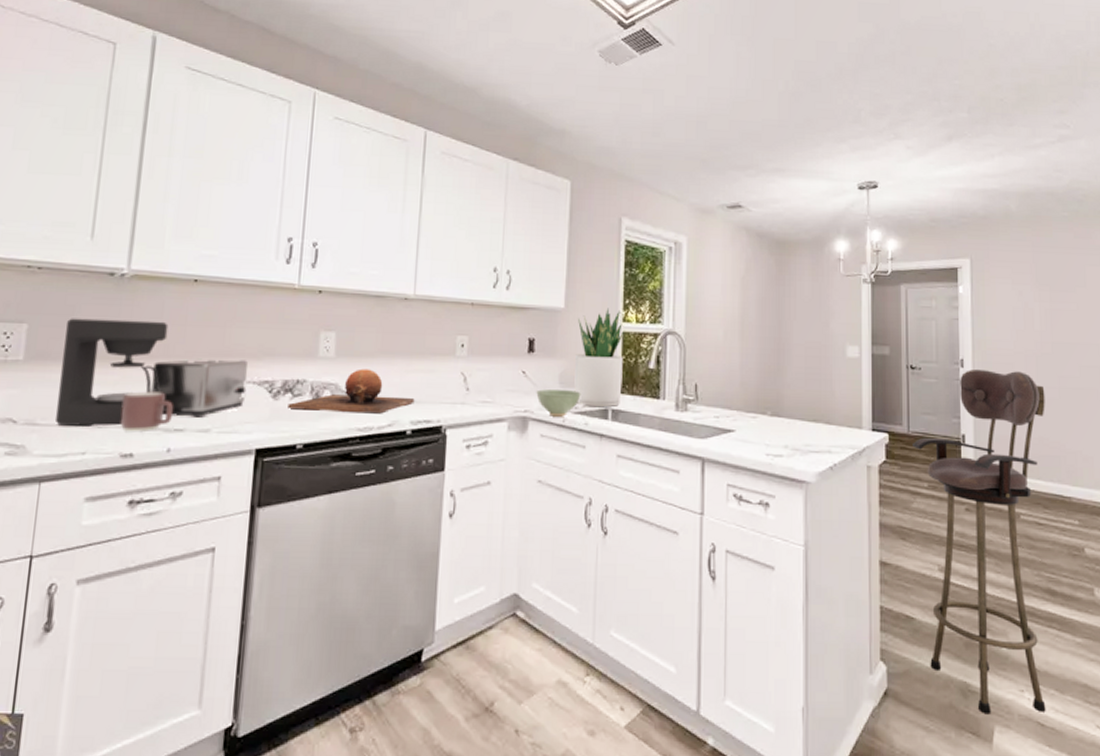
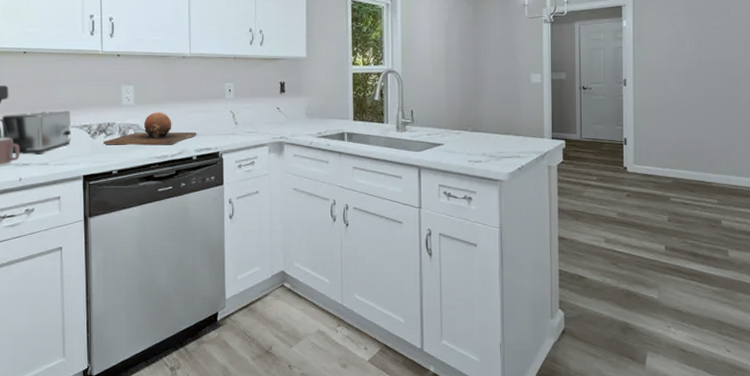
bowl: present [536,389,581,417] -> none [288,120,323,141]
planter: present [573,308,625,408] -> none [316,55,355,132]
bar stool: present [913,368,1046,715] -> none [584,86,693,344]

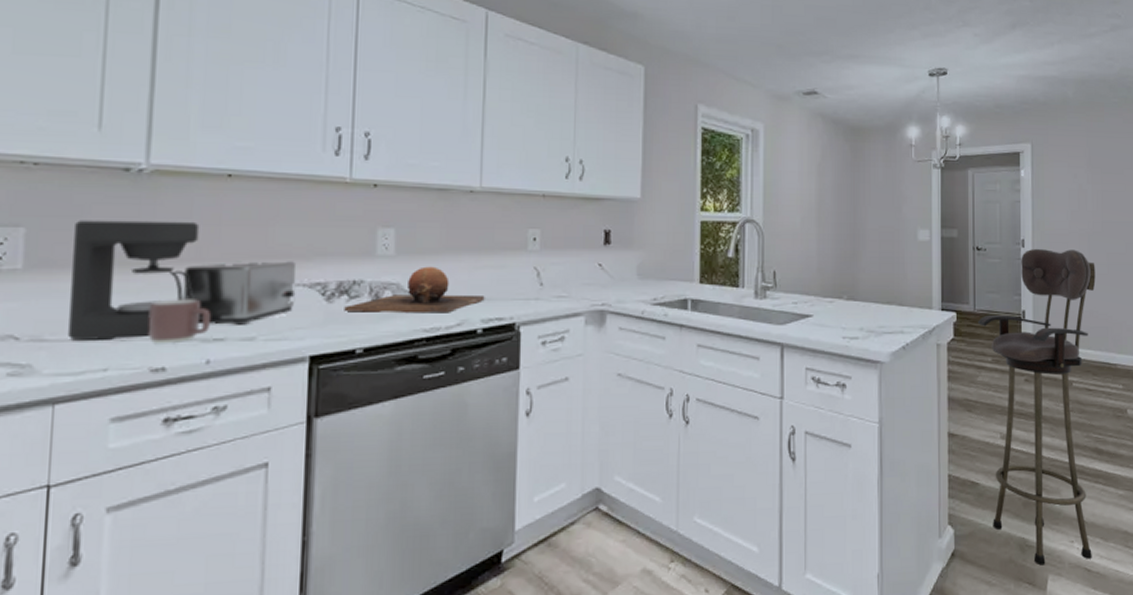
bar stool: none [584,86,693,344] -> present [978,248,1096,566]

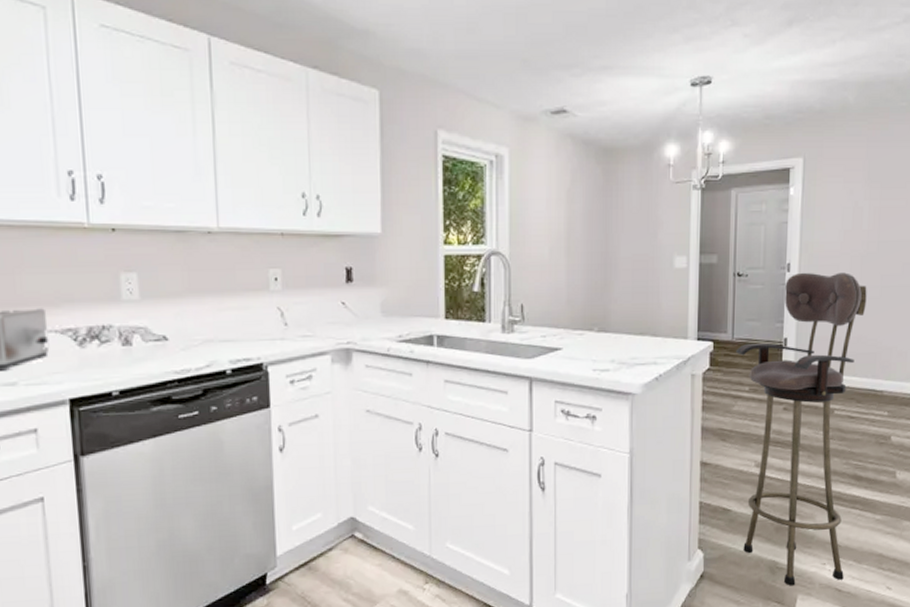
chopping board: present [344,266,485,314] -> none [96,309,231,357]

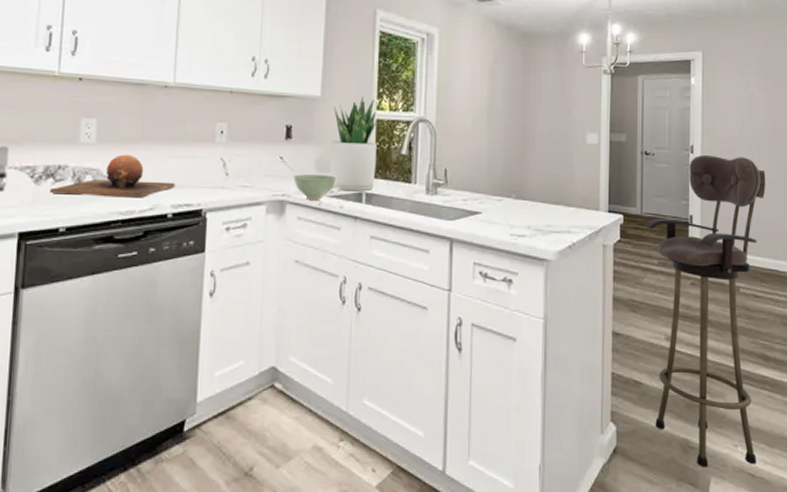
chopping board: none [96,309,231,357] -> present [50,154,175,198]
bowl: none [358,319,405,346] -> present [293,174,337,200]
planter: none [395,230,447,335] -> present [329,96,379,192]

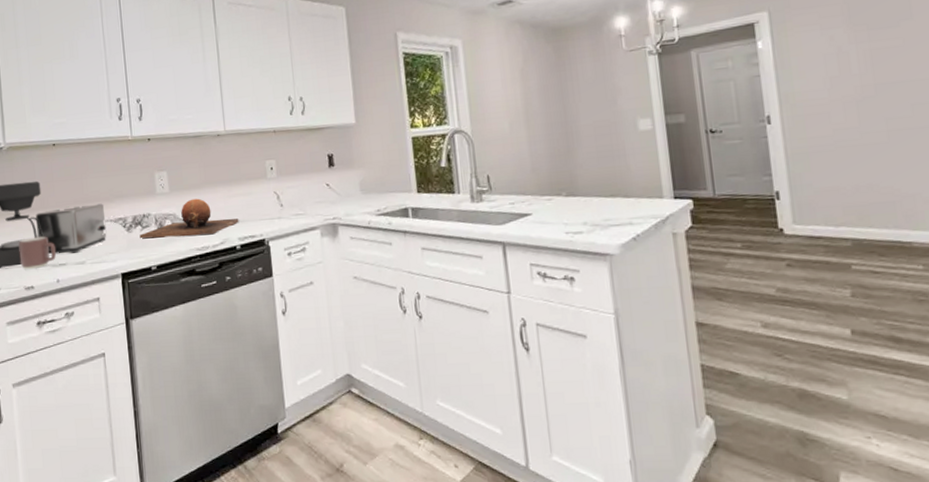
bowl: present [293,174,337,200] -> none [341,195,382,220]
planter: present [329,96,379,192] -> none [369,117,418,208]
bar stool: present [645,154,766,467] -> none [720,119,899,461]

